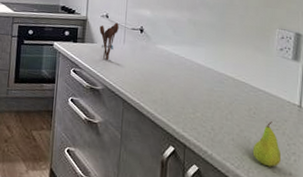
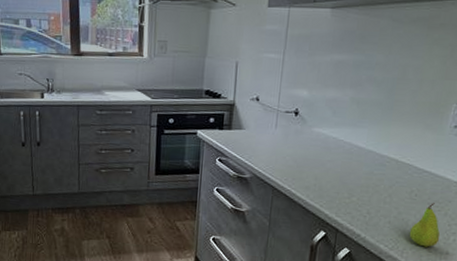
utensil holder: present [99,22,119,61] -> none [248,105,271,148]

